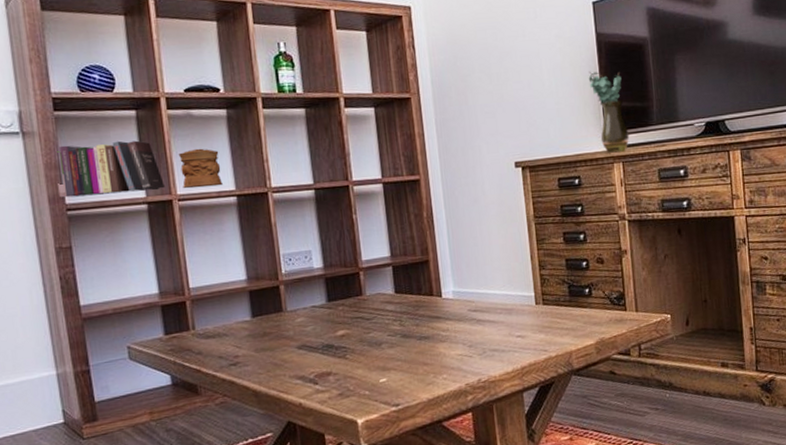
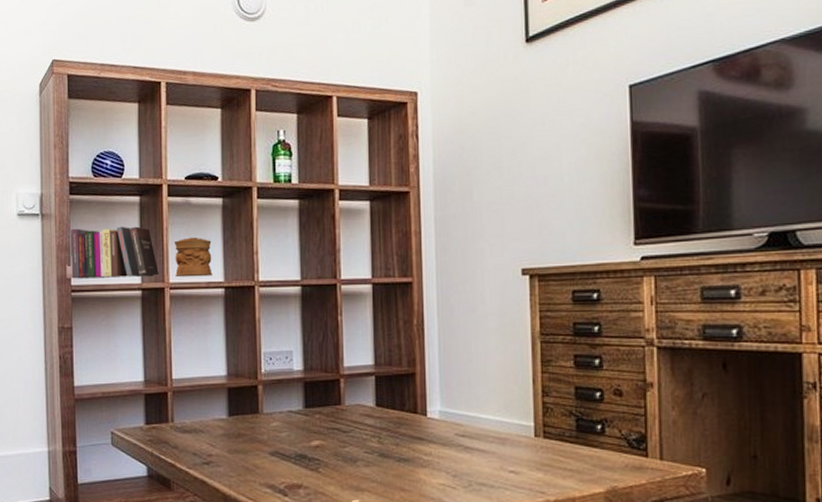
vase: present [588,71,630,154] -> none [618,166,666,266]

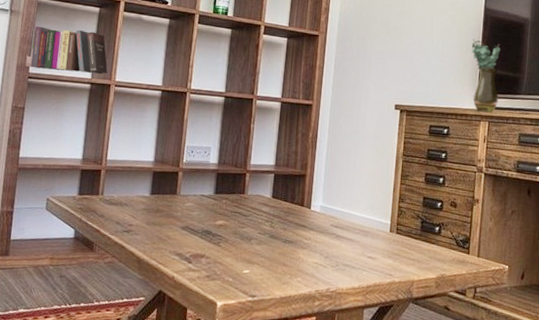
decorative box: present [173,237,212,278] -> none [121,46,156,80]
vase: none [618,166,666,266] -> present [471,39,500,114]

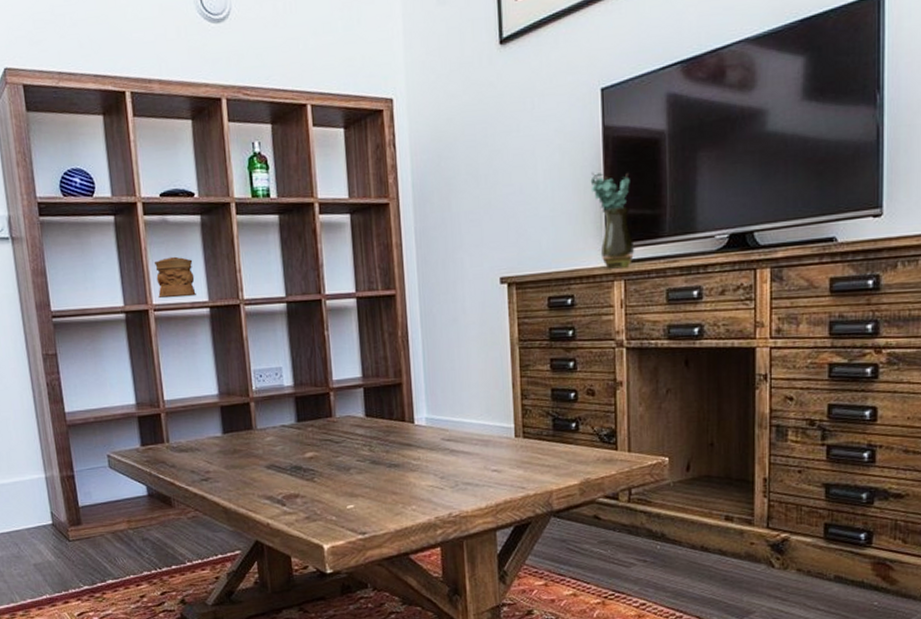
books: present [26,26,108,75] -> none [42,247,141,305]
decorative box: none [121,46,156,80] -> present [153,256,196,299]

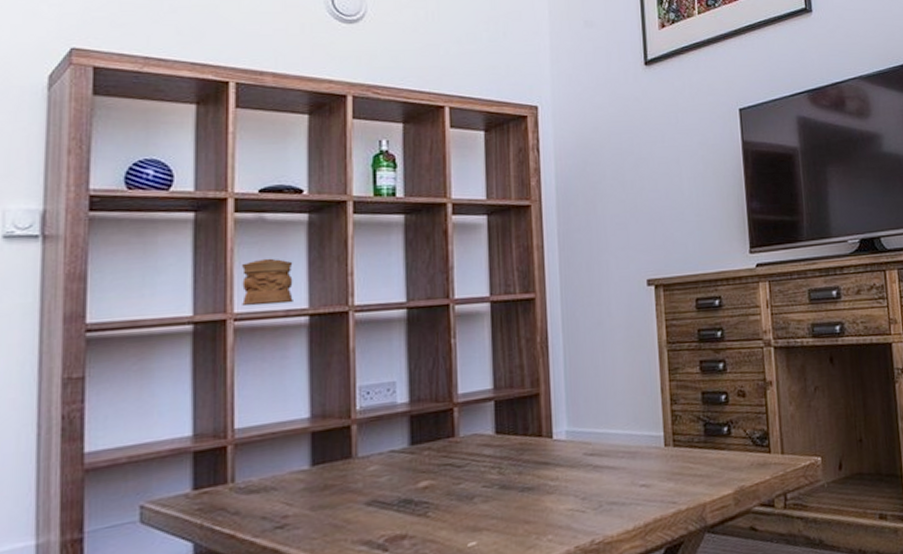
vase: present [590,172,635,271] -> none [733,181,777,272]

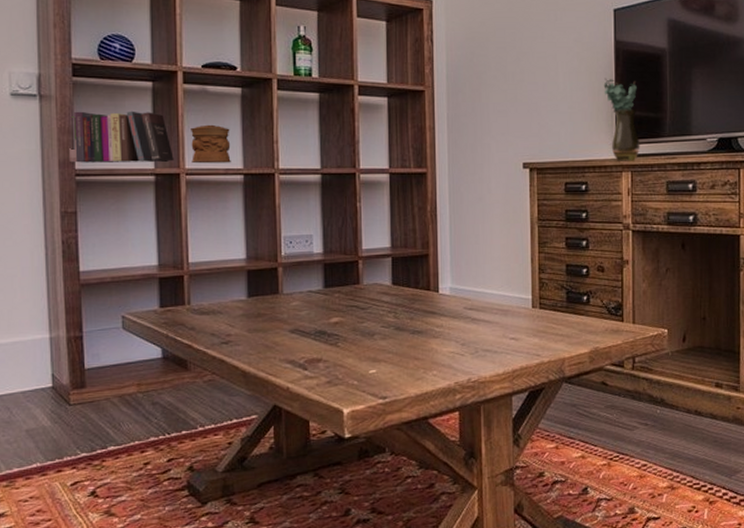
books: none [79,247,219,316] -> present [69,111,174,163]
vase: none [733,181,777,272] -> present [603,78,641,162]

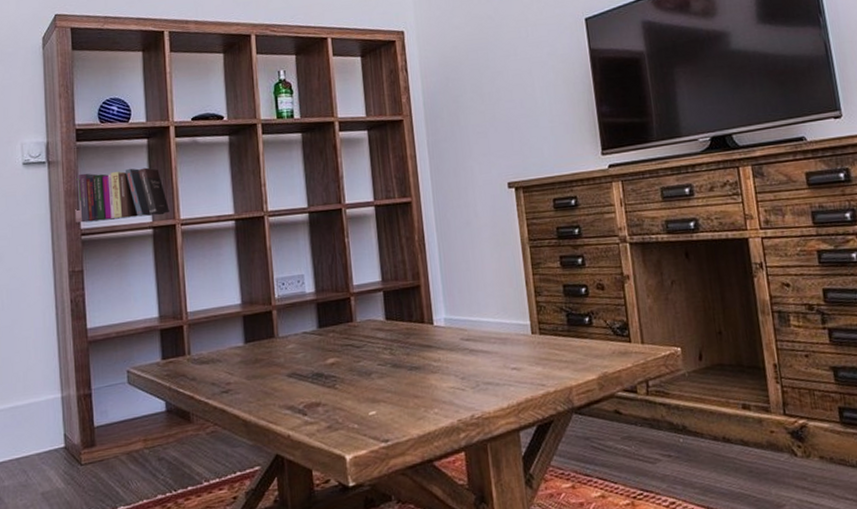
decorative box: present [189,124,231,164] -> none [183,173,223,214]
vase: present [603,78,641,162] -> none [582,87,629,173]

